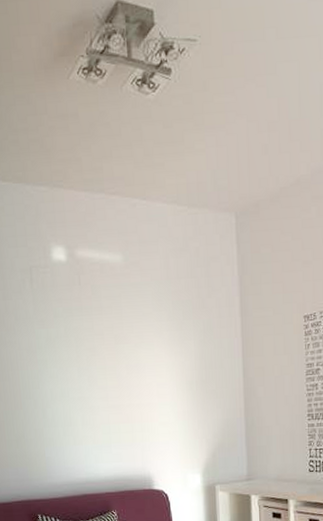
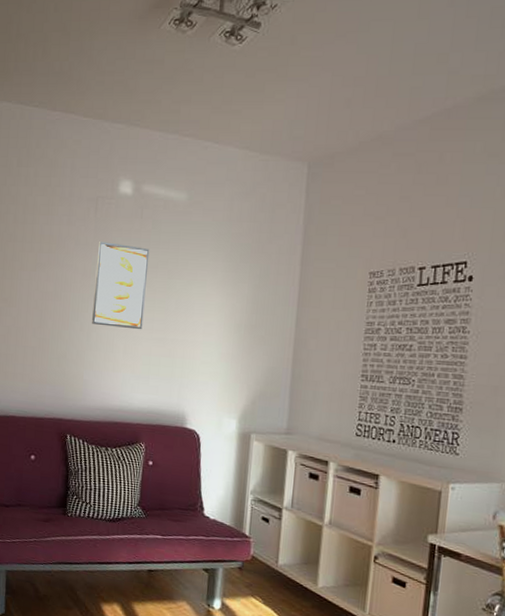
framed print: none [40,313,98,401] -> present [92,242,150,330]

